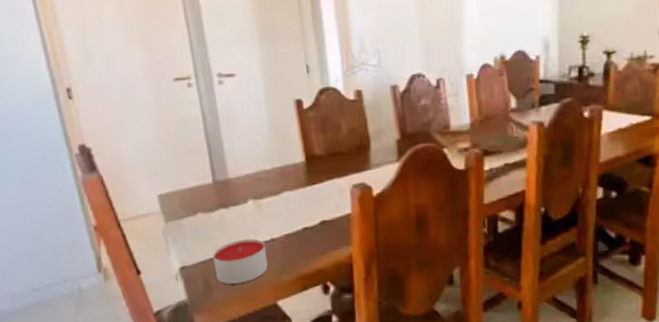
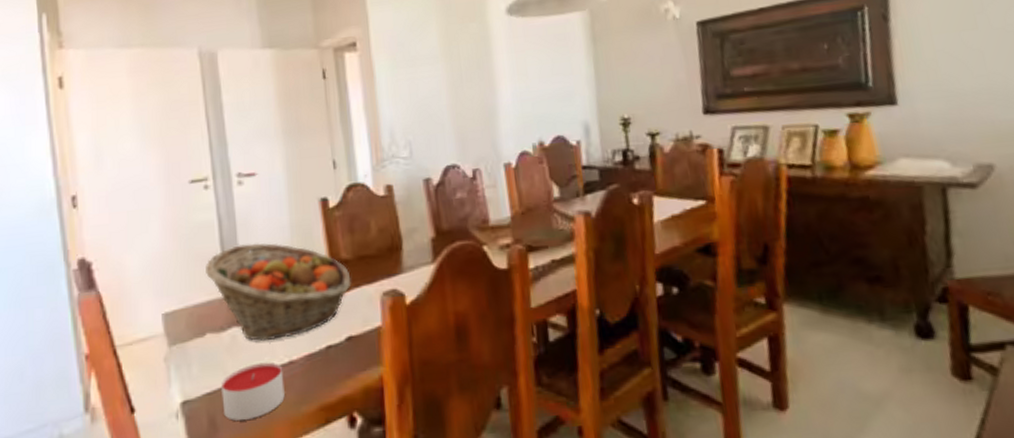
fruit basket: none [193,137,325,221] -> present [205,243,352,341]

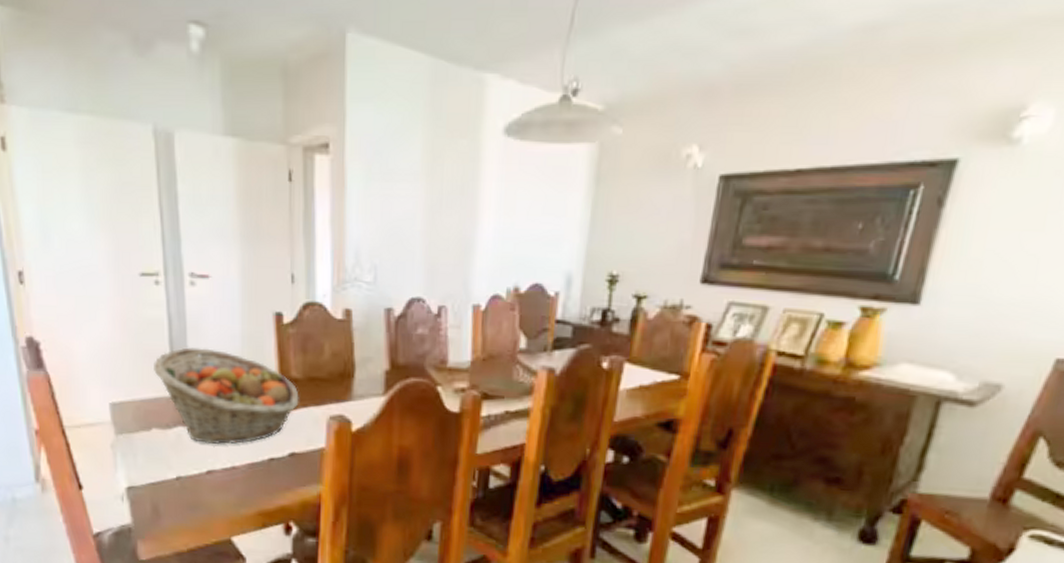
candle: present [221,362,285,421] -> none [165,463,225,512]

